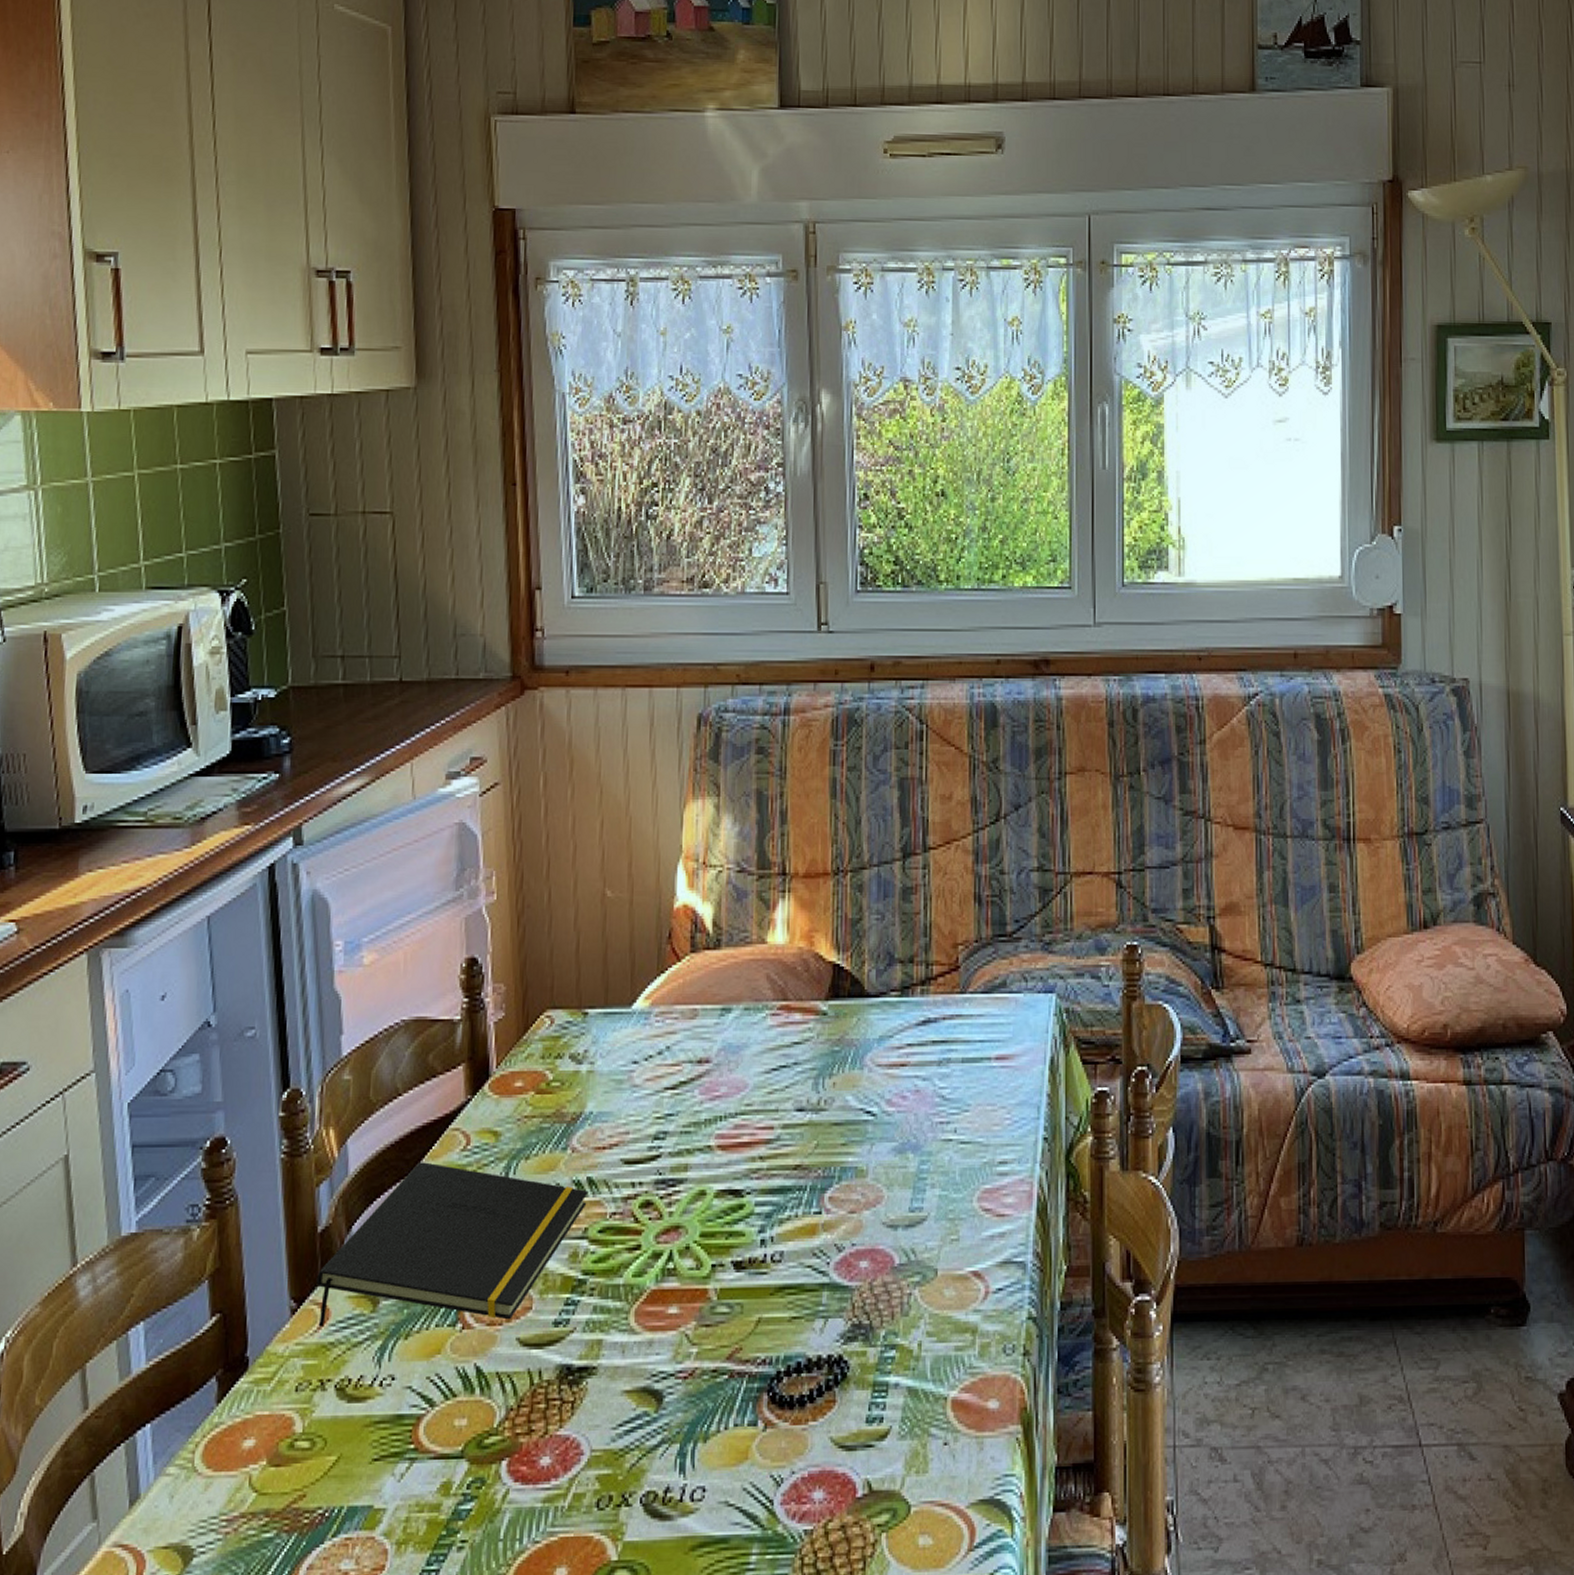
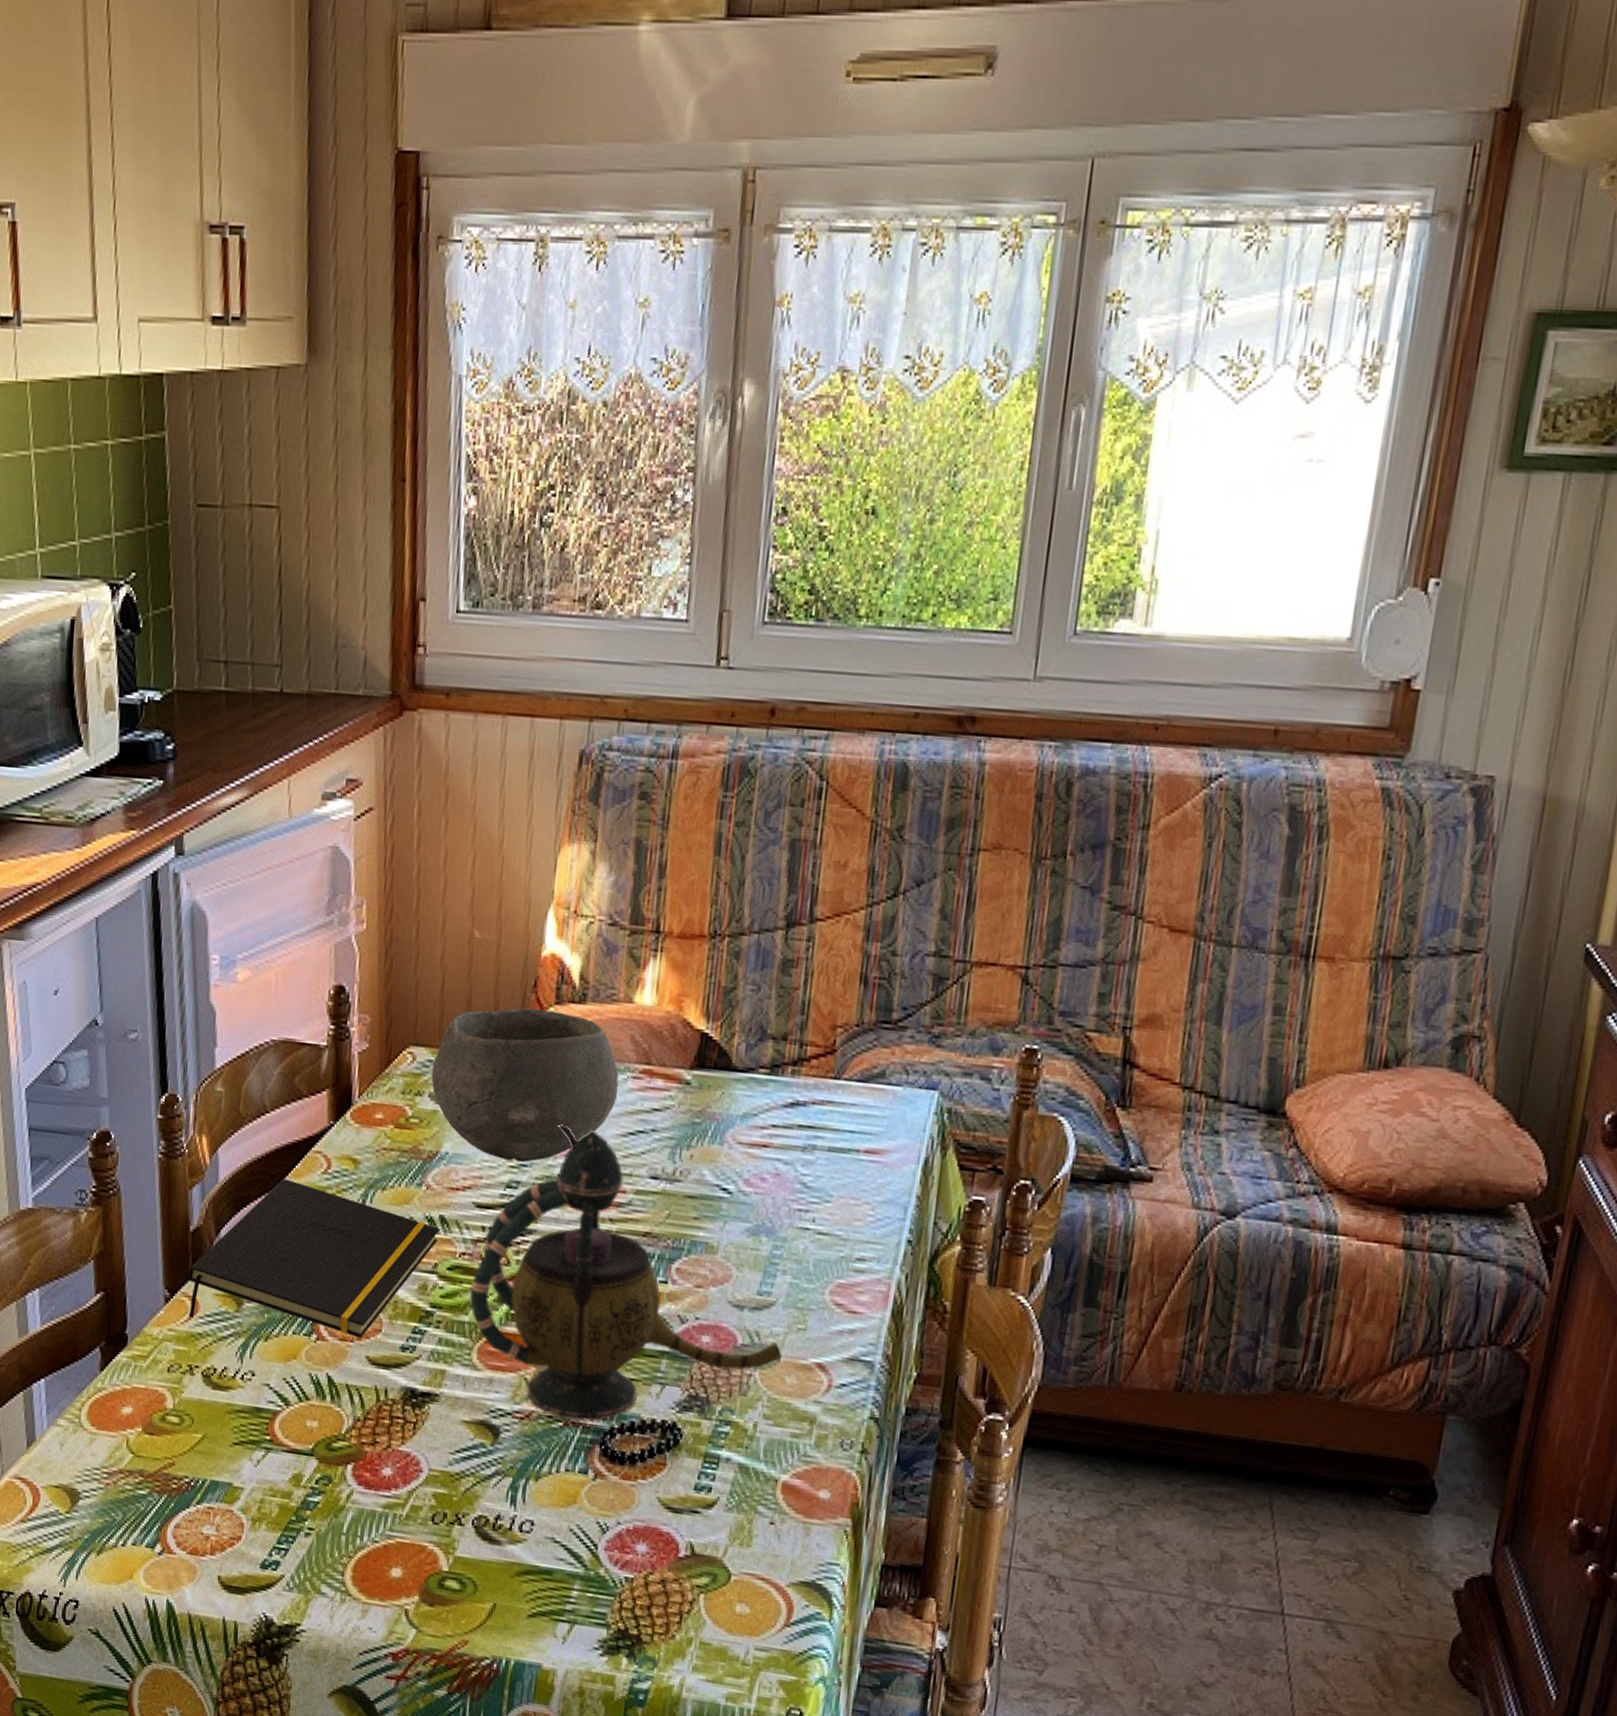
bowl: none [571,958,759,1112] -> present [431,1007,619,1163]
teapot: none [622,1069,939,1371] -> present [469,1124,782,1421]

